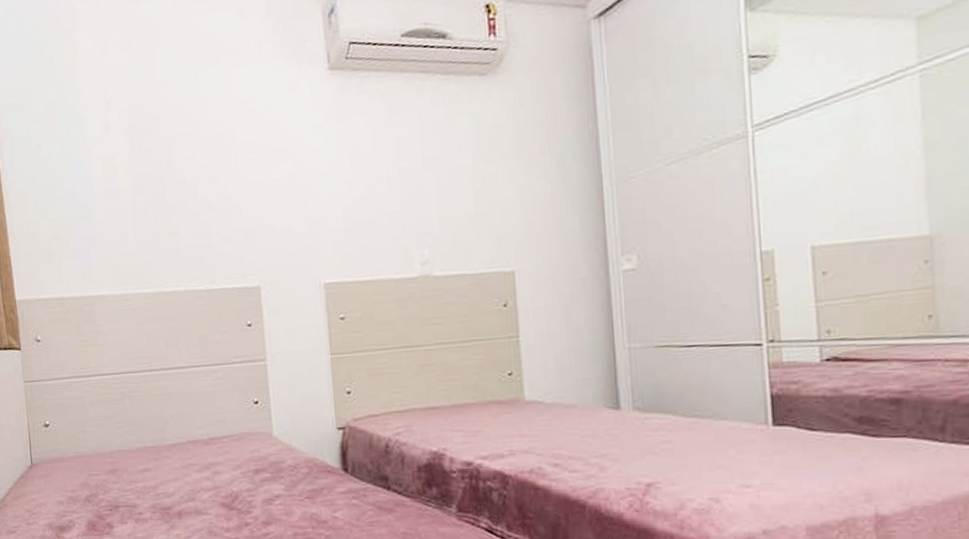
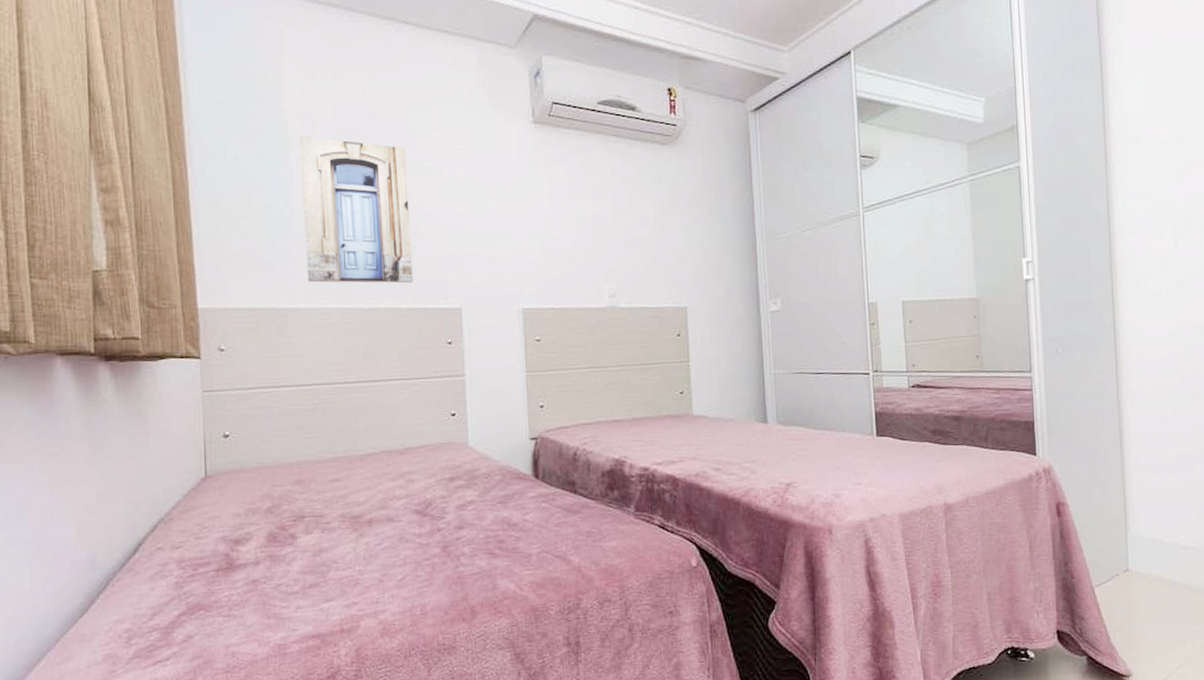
wall art: none [94,115,210,268] -> present [298,136,413,284]

